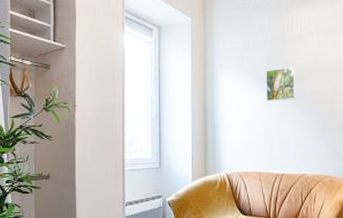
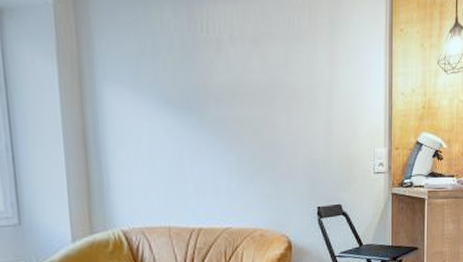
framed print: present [266,66,297,102] -> none [172,84,216,132]

